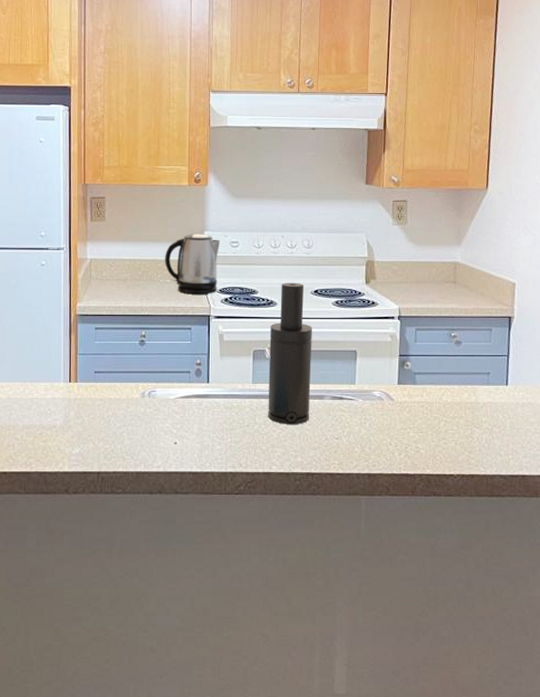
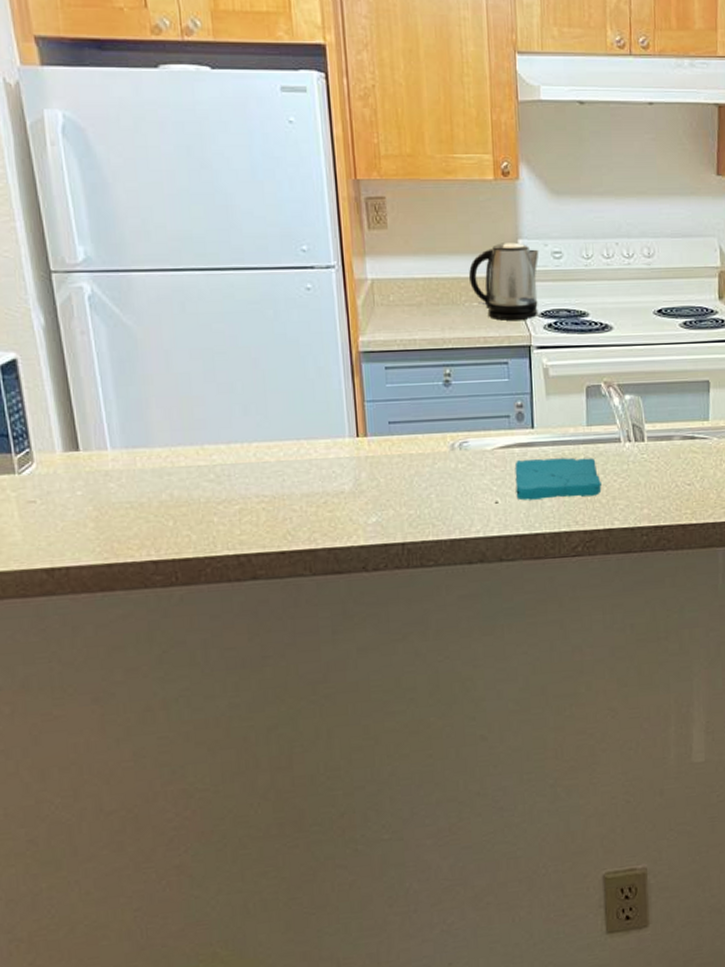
sponge: none [192,408,263,443] -> present [514,458,602,501]
soap dispenser: present [268,282,313,424] -> none [605,300,657,472]

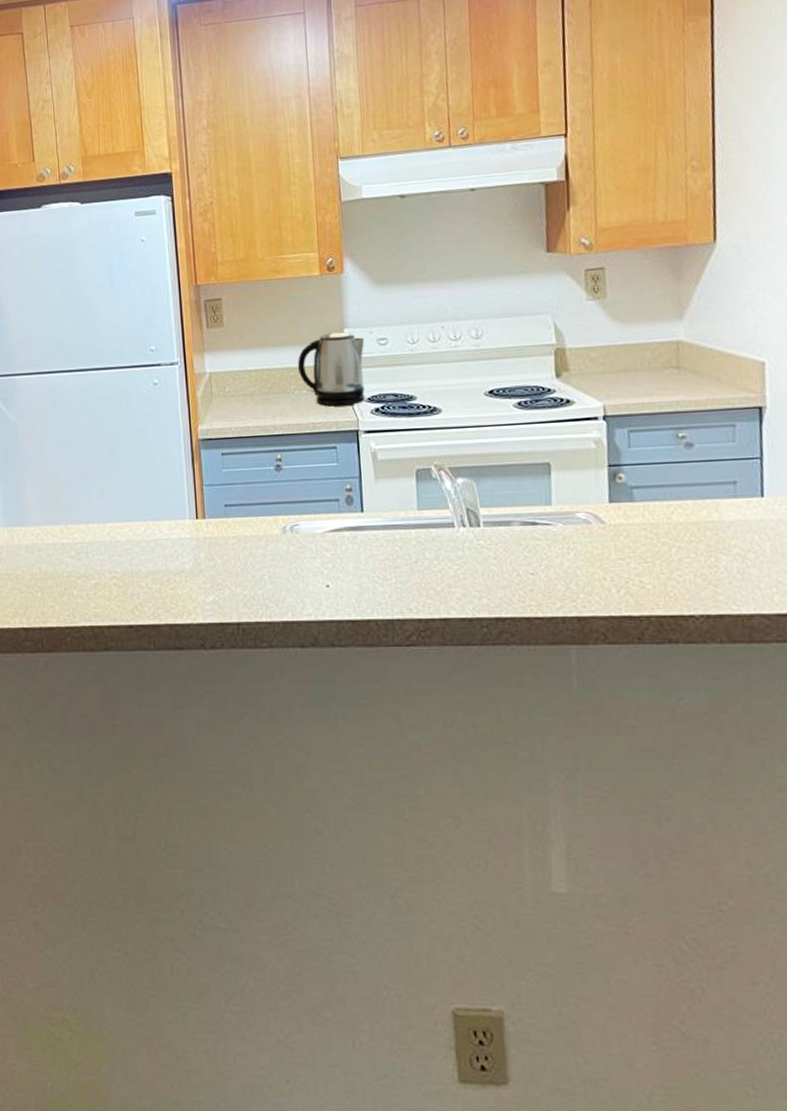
sponge: present [514,458,602,501] -> none [345,542,436,585]

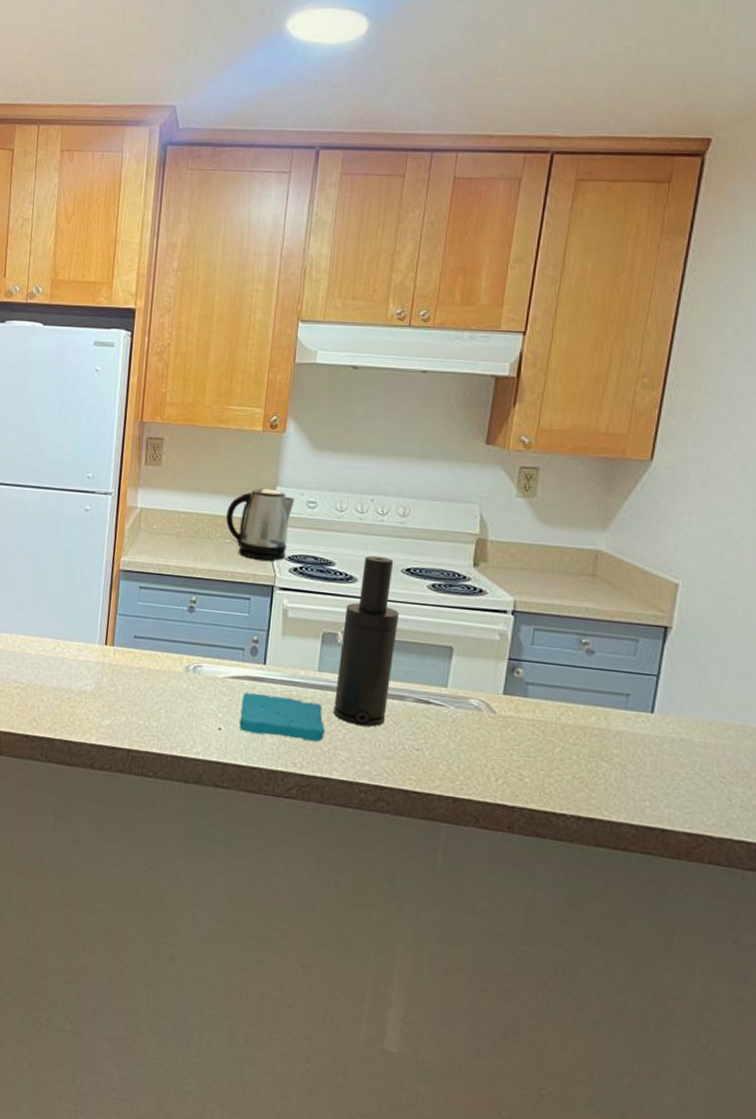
sponge: none [345,542,436,585] -> present [239,692,325,742]
soap dispenser: none [435,382,495,559] -> present [333,555,400,727]

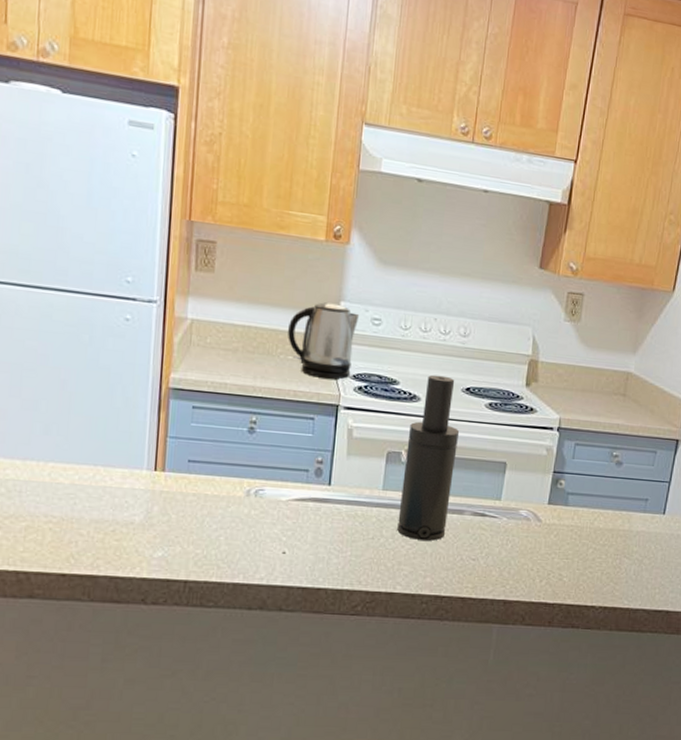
sponge: present [239,692,325,742] -> none [304,514,389,559]

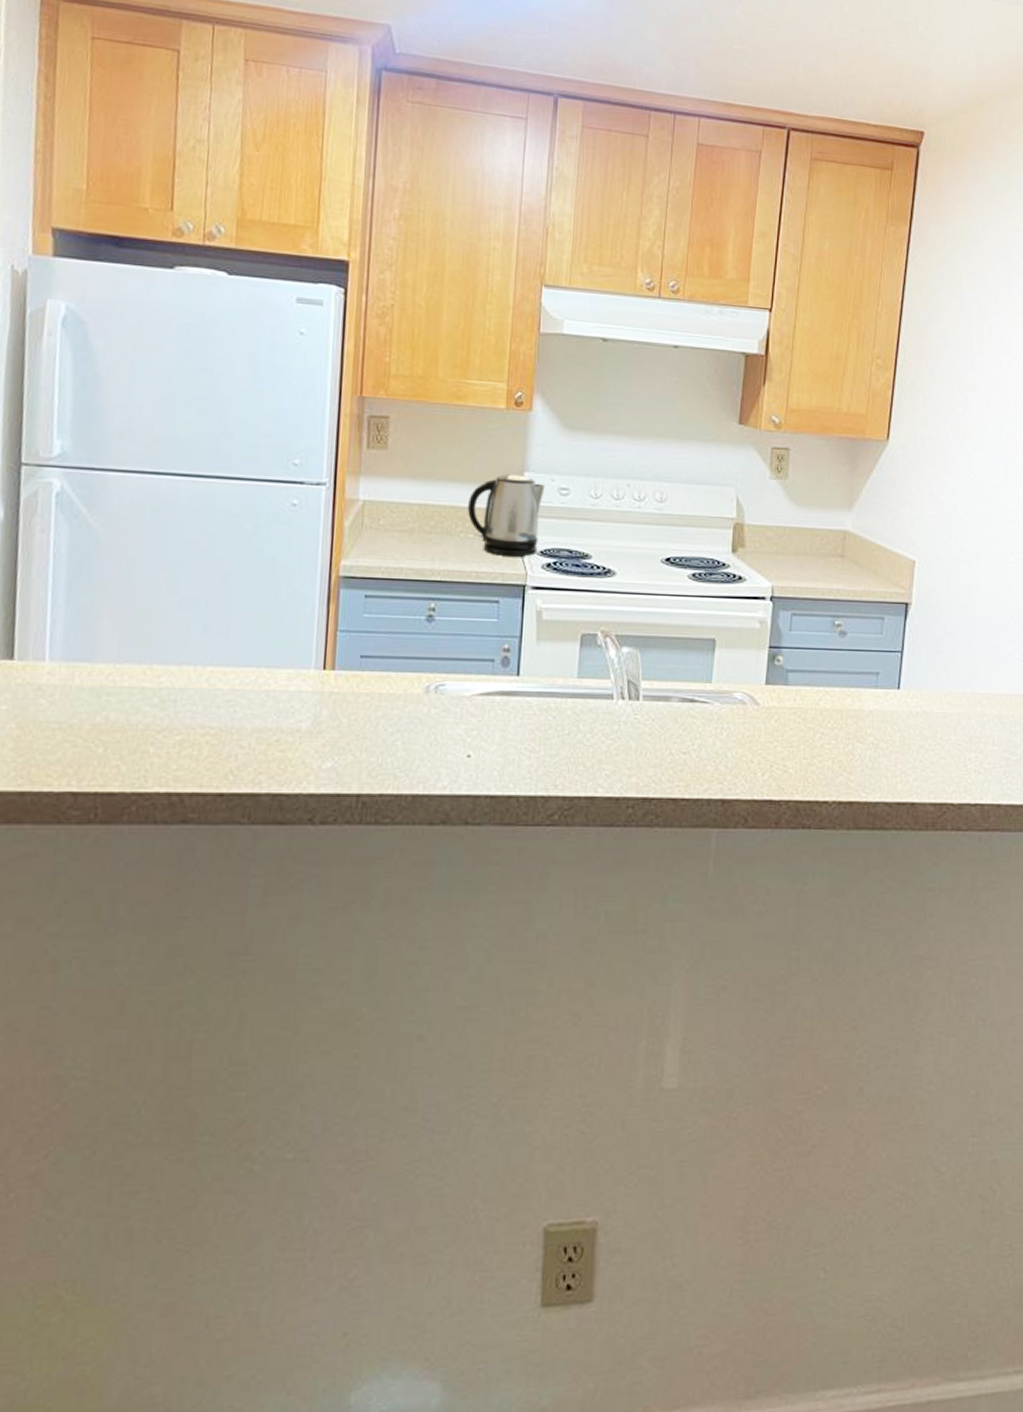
soap dispenser: present [397,374,460,541] -> none [596,545,661,734]

